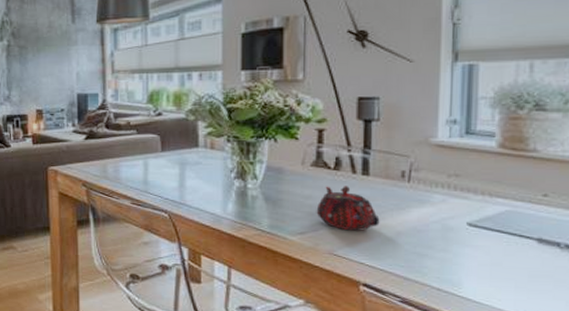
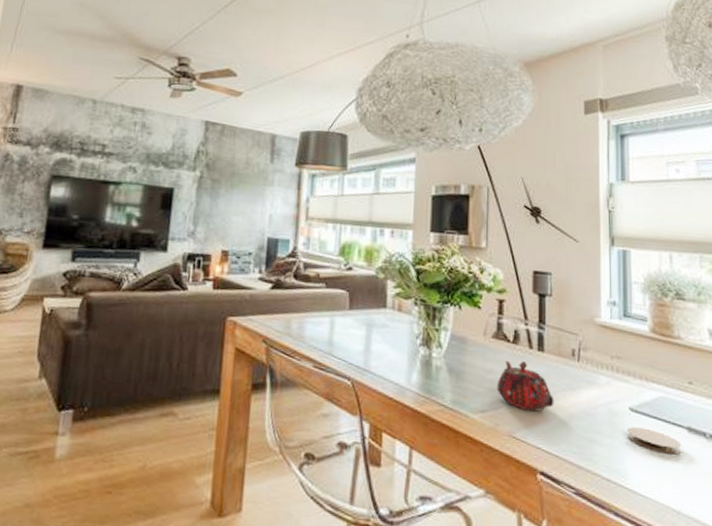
coaster: none [464,241,527,265] -> present [628,427,681,455]

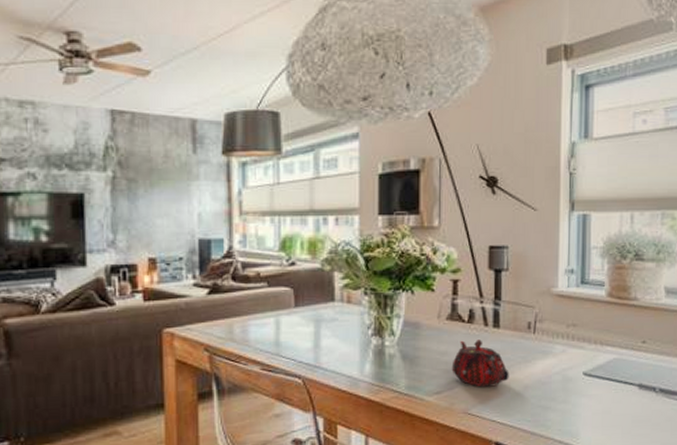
coaster: present [628,427,681,455] -> none [581,390,631,411]

